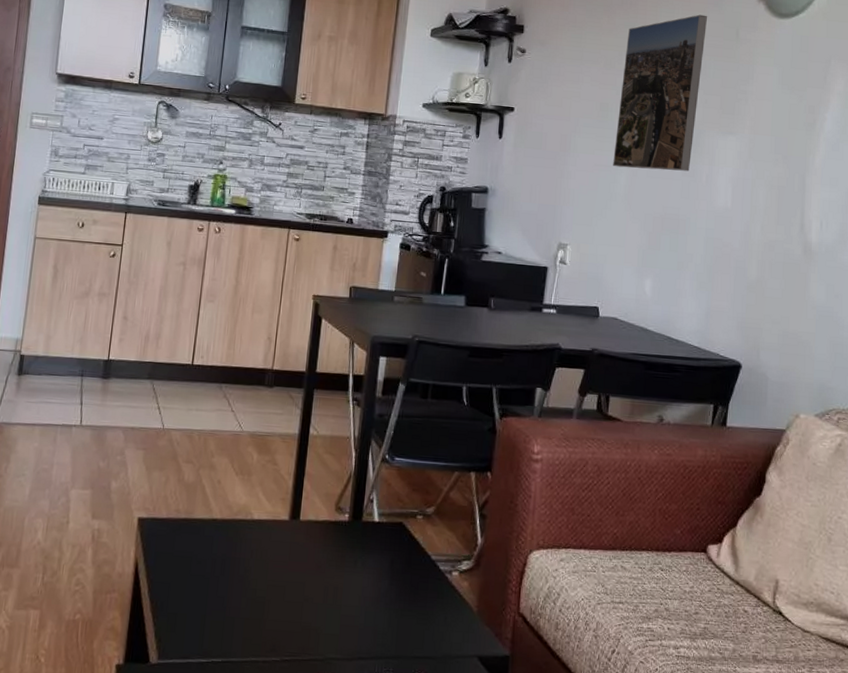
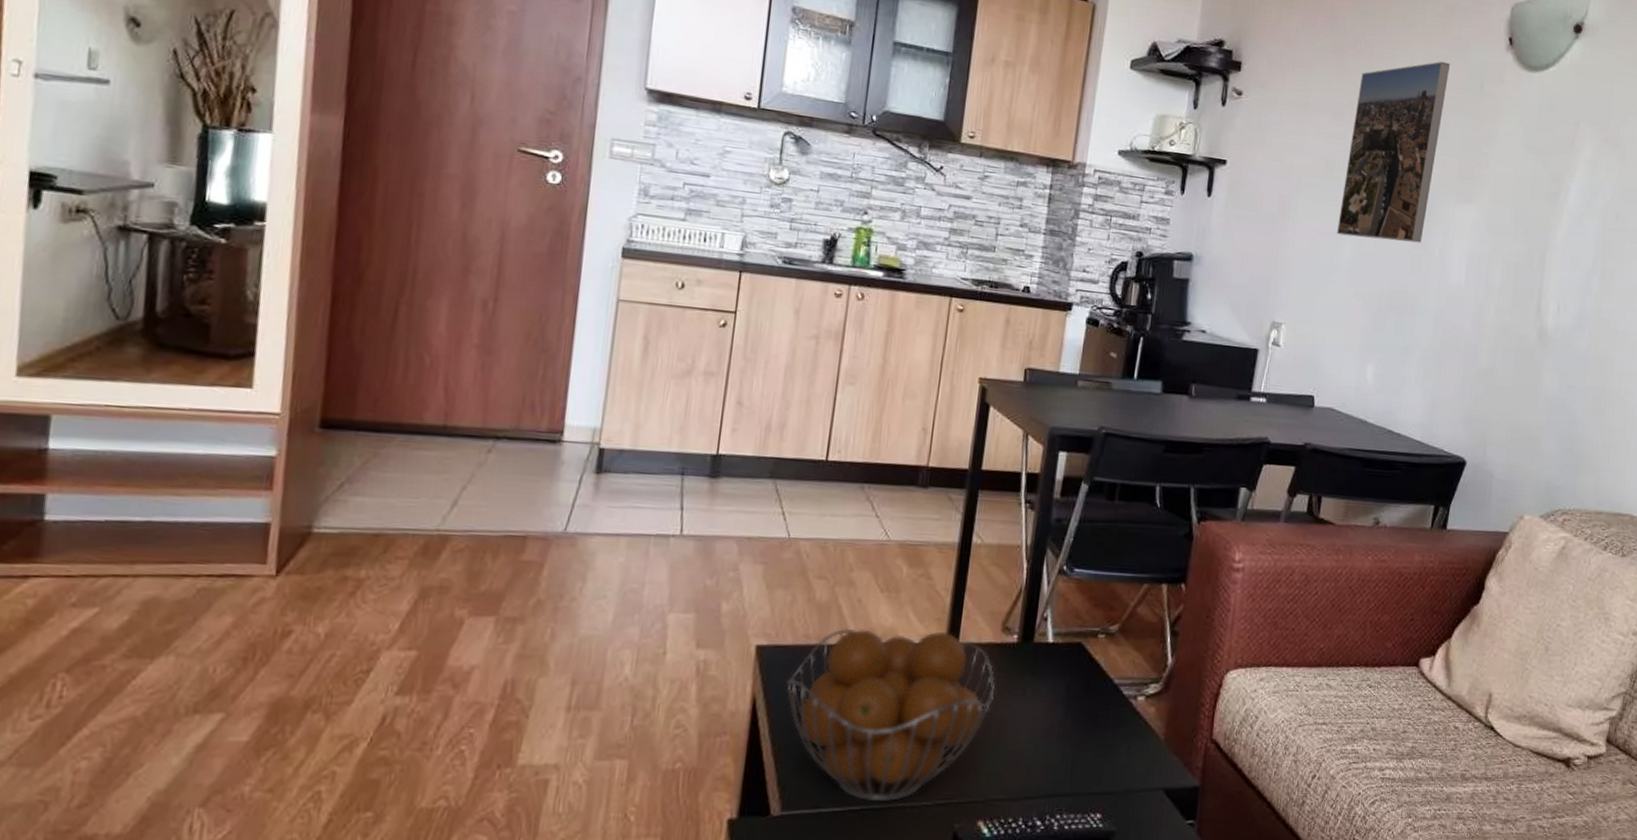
fruit basket: none [162,505,331,656] -> present [786,628,996,802]

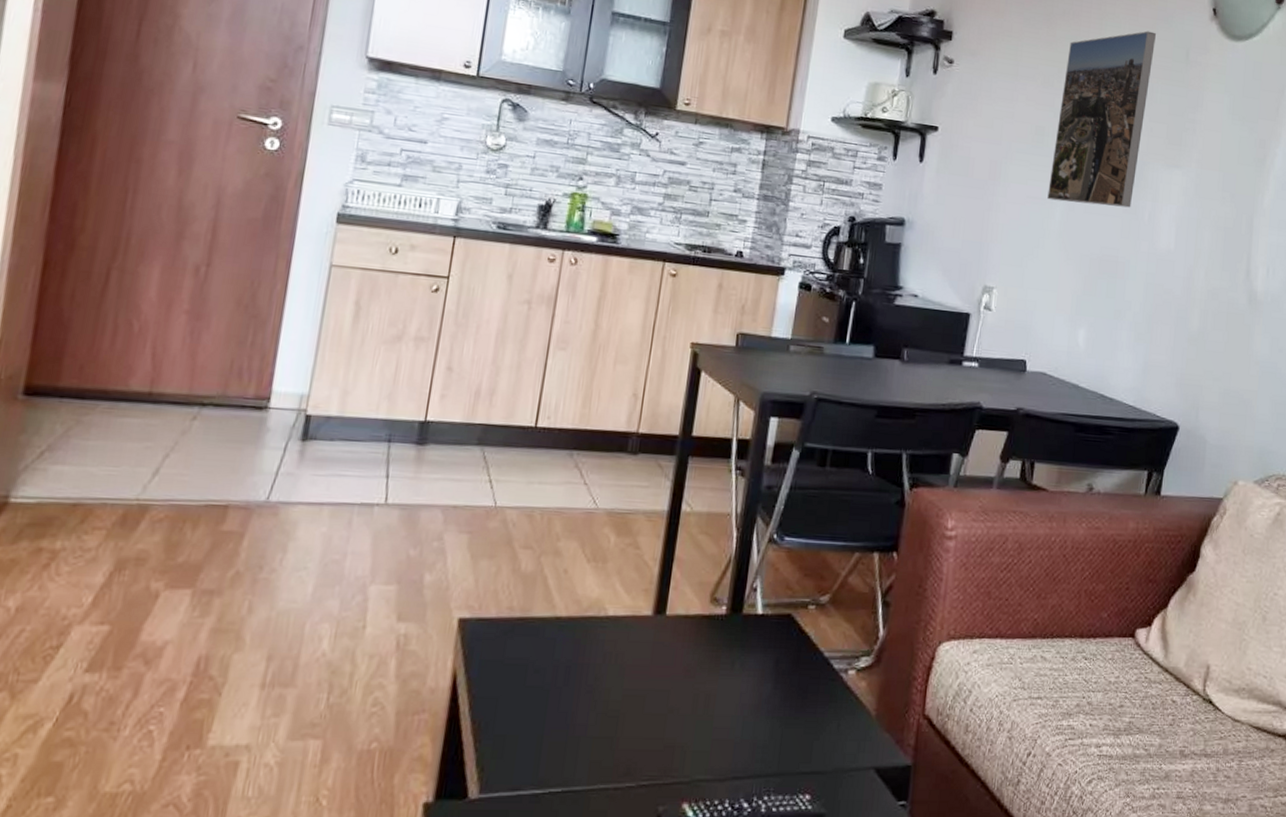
fruit basket: present [786,628,996,802] -> none [488,599,703,784]

